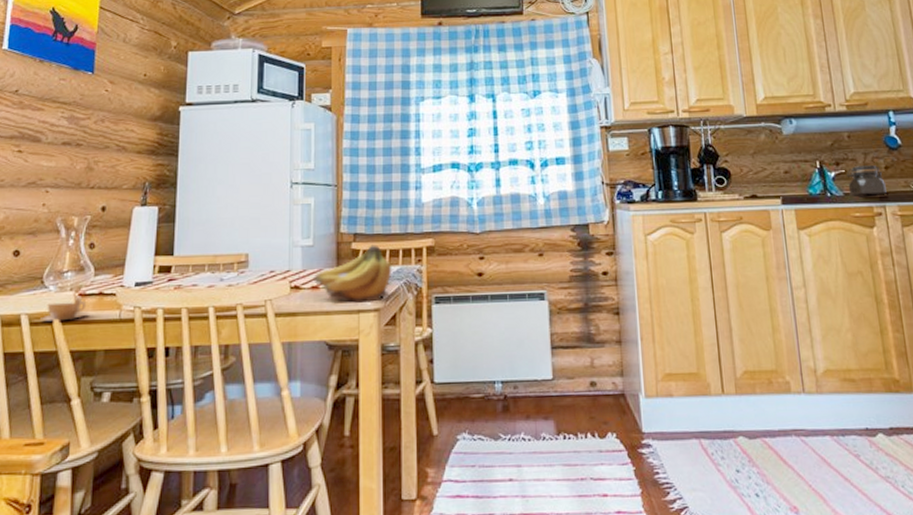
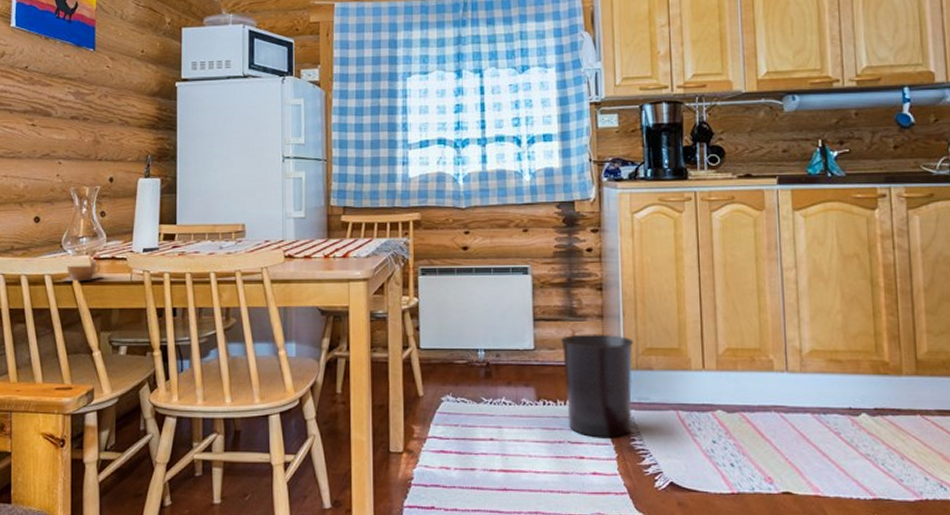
fruit: present [312,245,392,303] -> none [305,218,380,272]
waste bin: none [580,360,655,473] -> present [561,334,634,438]
jar: present [847,165,887,198] -> none [851,145,893,178]

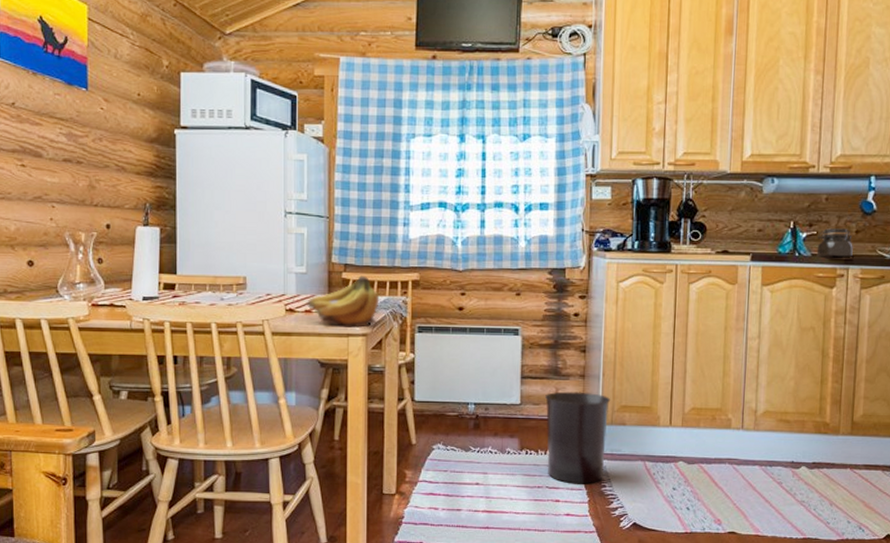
teacup: present [62,259,104,282] -> none [59,306,103,327]
fruit: none [305,218,380,272] -> present [306,275,380,328]
jar: none [851,145,893,178] -> present [816,228,853,259]

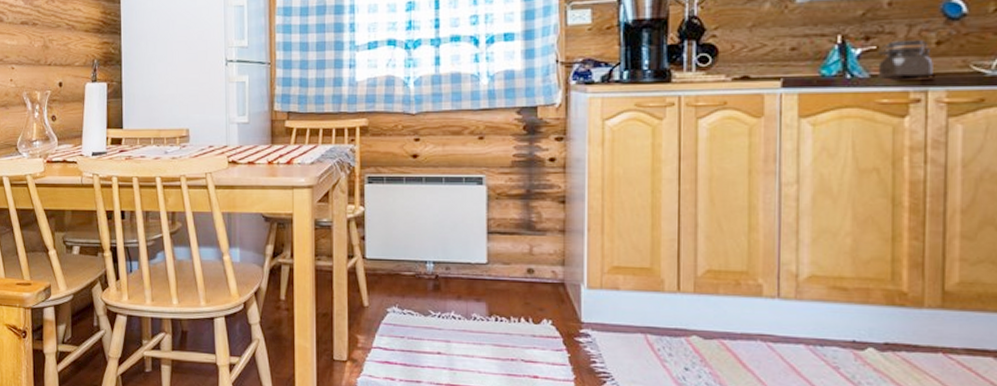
fruit: present [306,275,380,328] -> none [248,123,325,179]
waste bin: present [545,391,611,484] -> none [517,249,599,359]

